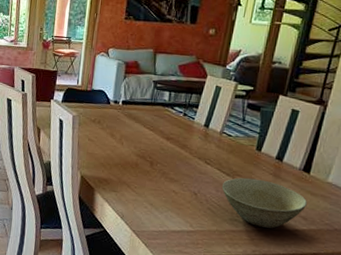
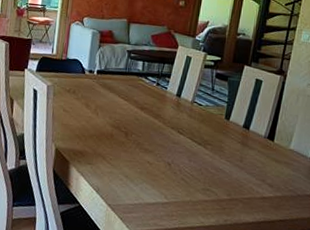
bowl: present [222,177,307,229] -> none [194,146,272,197]

